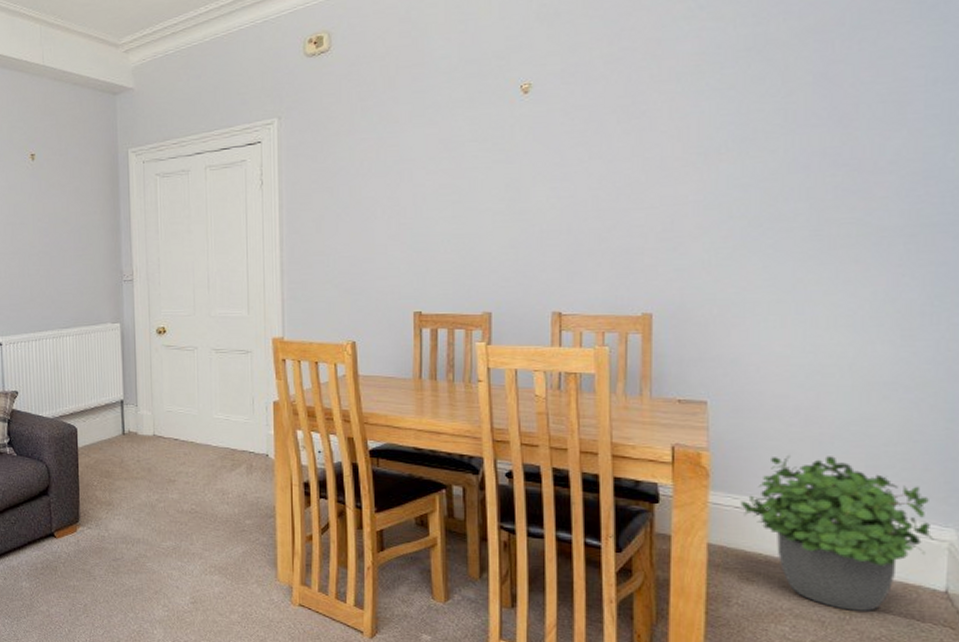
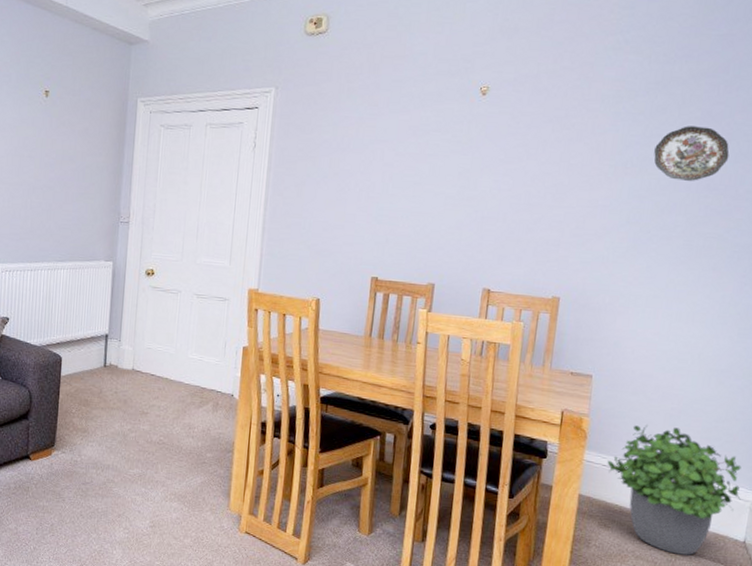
decorative plate: none [755,92,859,160] -> present [654,126,730,181]

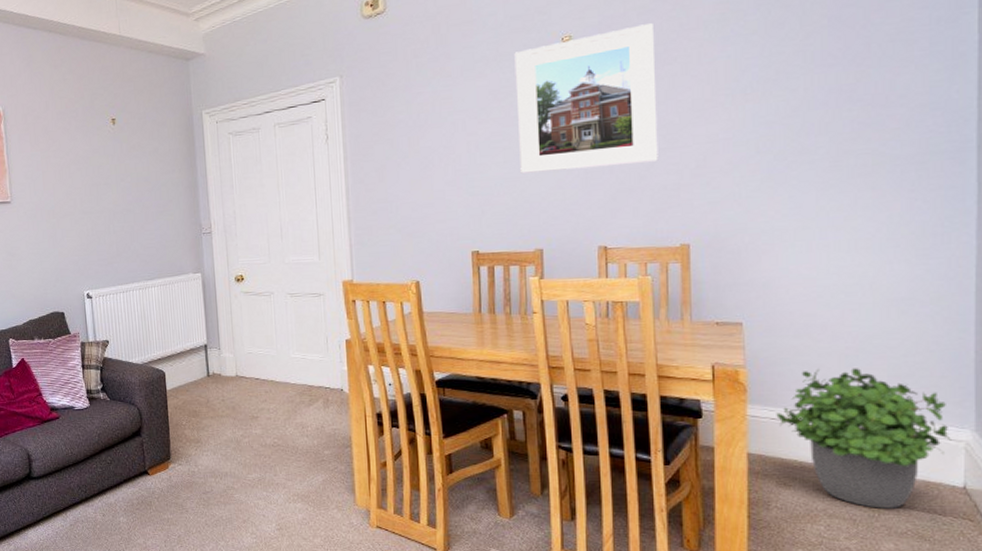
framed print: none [426,88,560,218] -> present [514,23,658,174]
decorative plate: present [654,126,730,181] -> none [777,34,871,98]

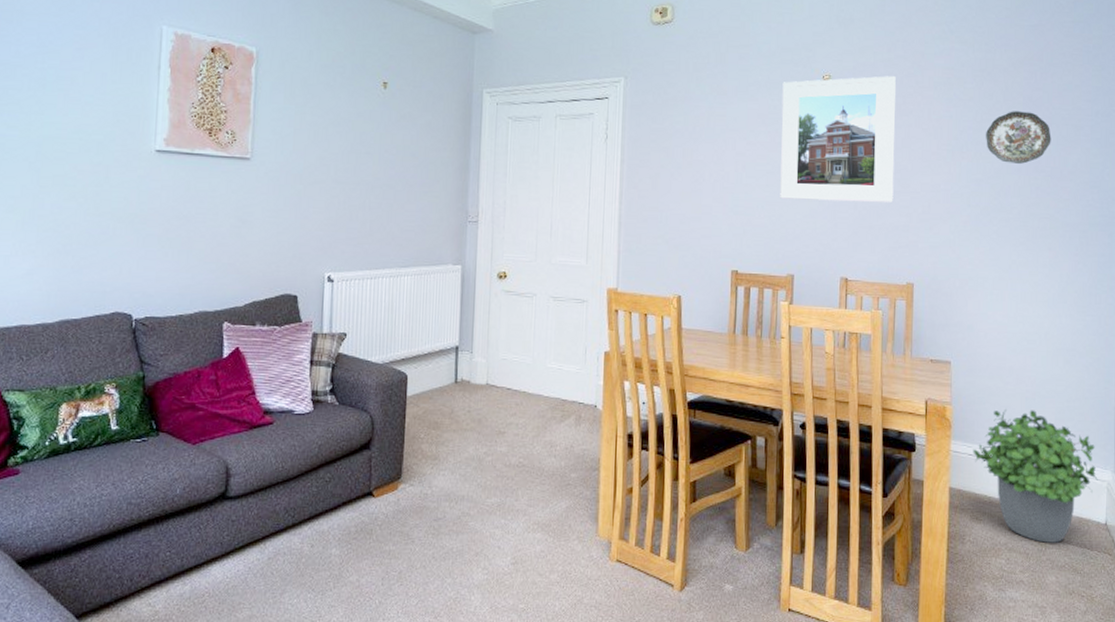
decorative plate: none [777,34,871,98] -> present [986,111,1051,164]

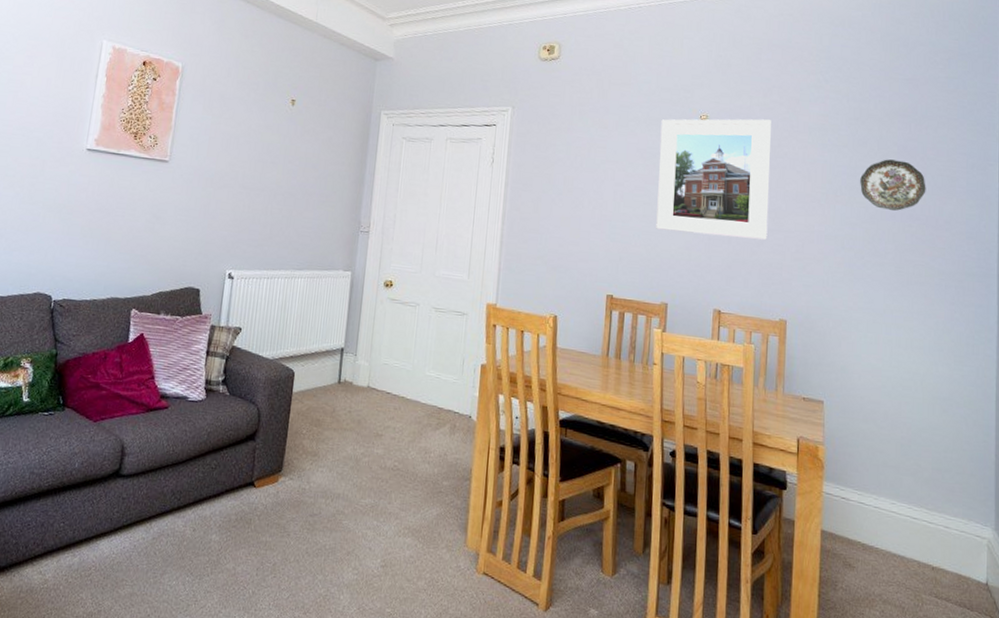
potted plant: present [973,409,1098,543] -> none [846,454,978,599]

